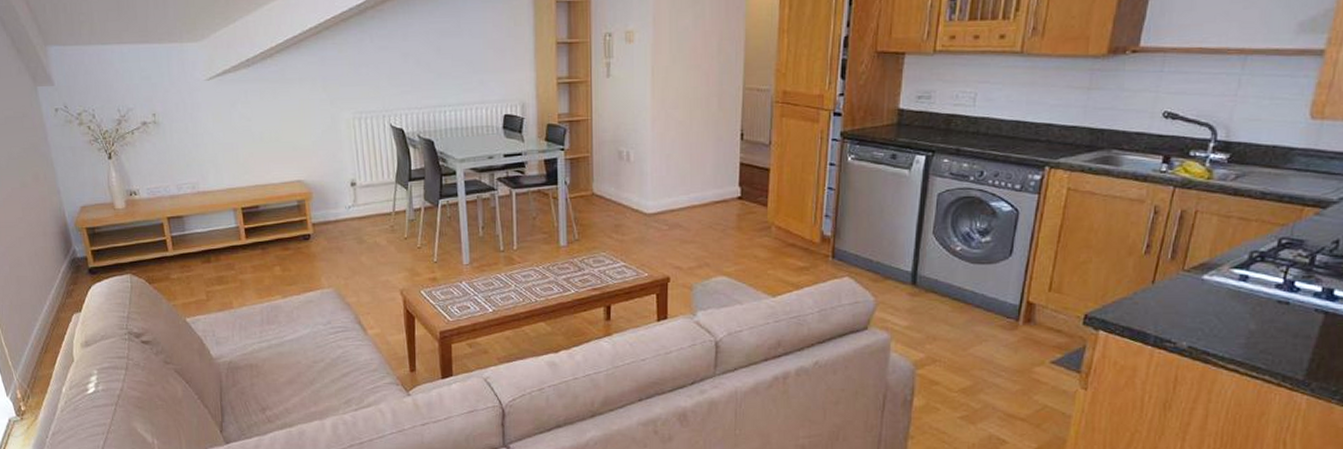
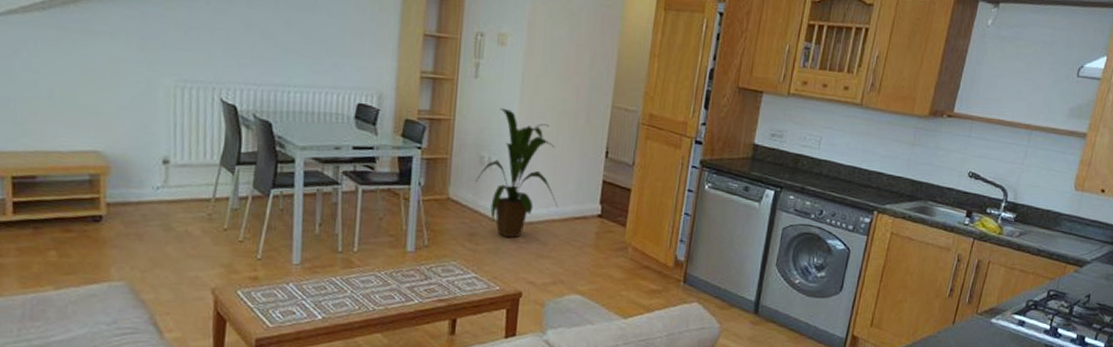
house plant: none [616,102,698,227] -> present [475,107,559,238]

